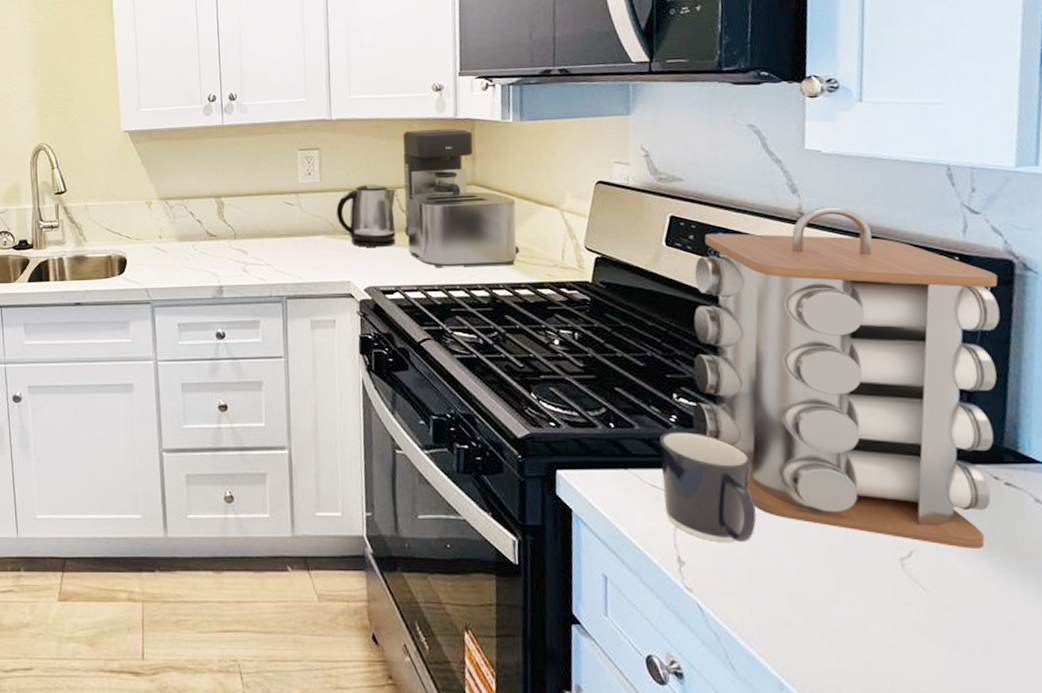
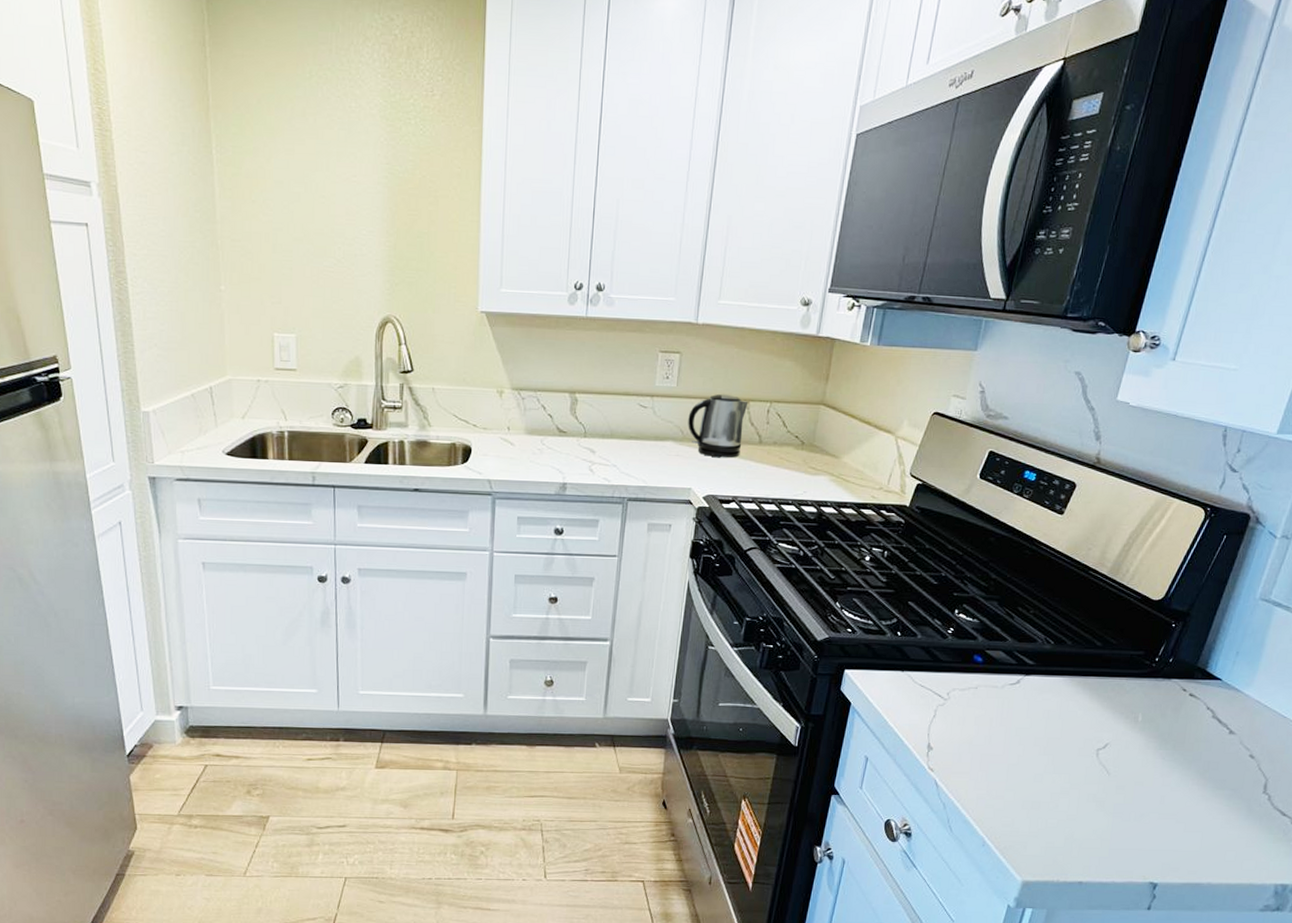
coffee maker: present [403,128,474,237] -> none [750,343,831,450]
toaster: present [406,192,520,268] -> none [750,409,857,484]
mug: present [659,431,757,543] -> none [926,641,1005,734]
spice rack: present [692,206,1001,549] -> none [965,455,1234,743]

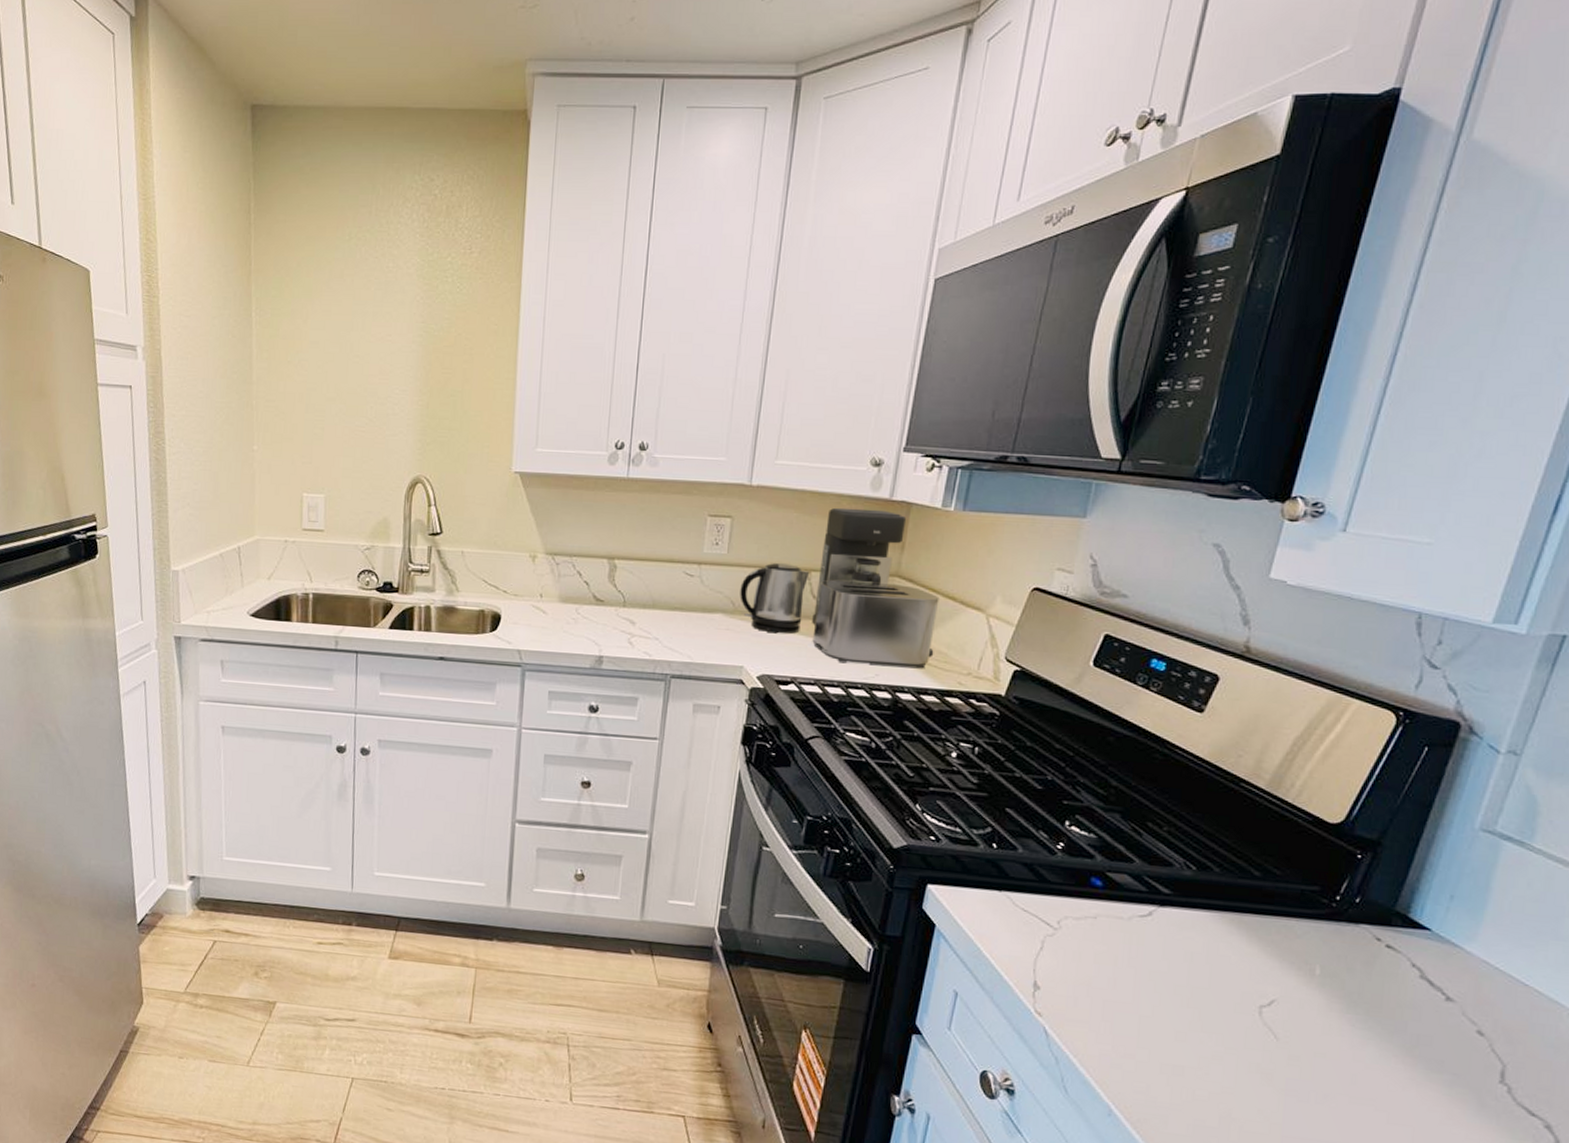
coffee maker: none [750,343,831,450] -> present [812,507,907,625]
toaster: none [750,409,857,484] -> present [812,580,940,668]

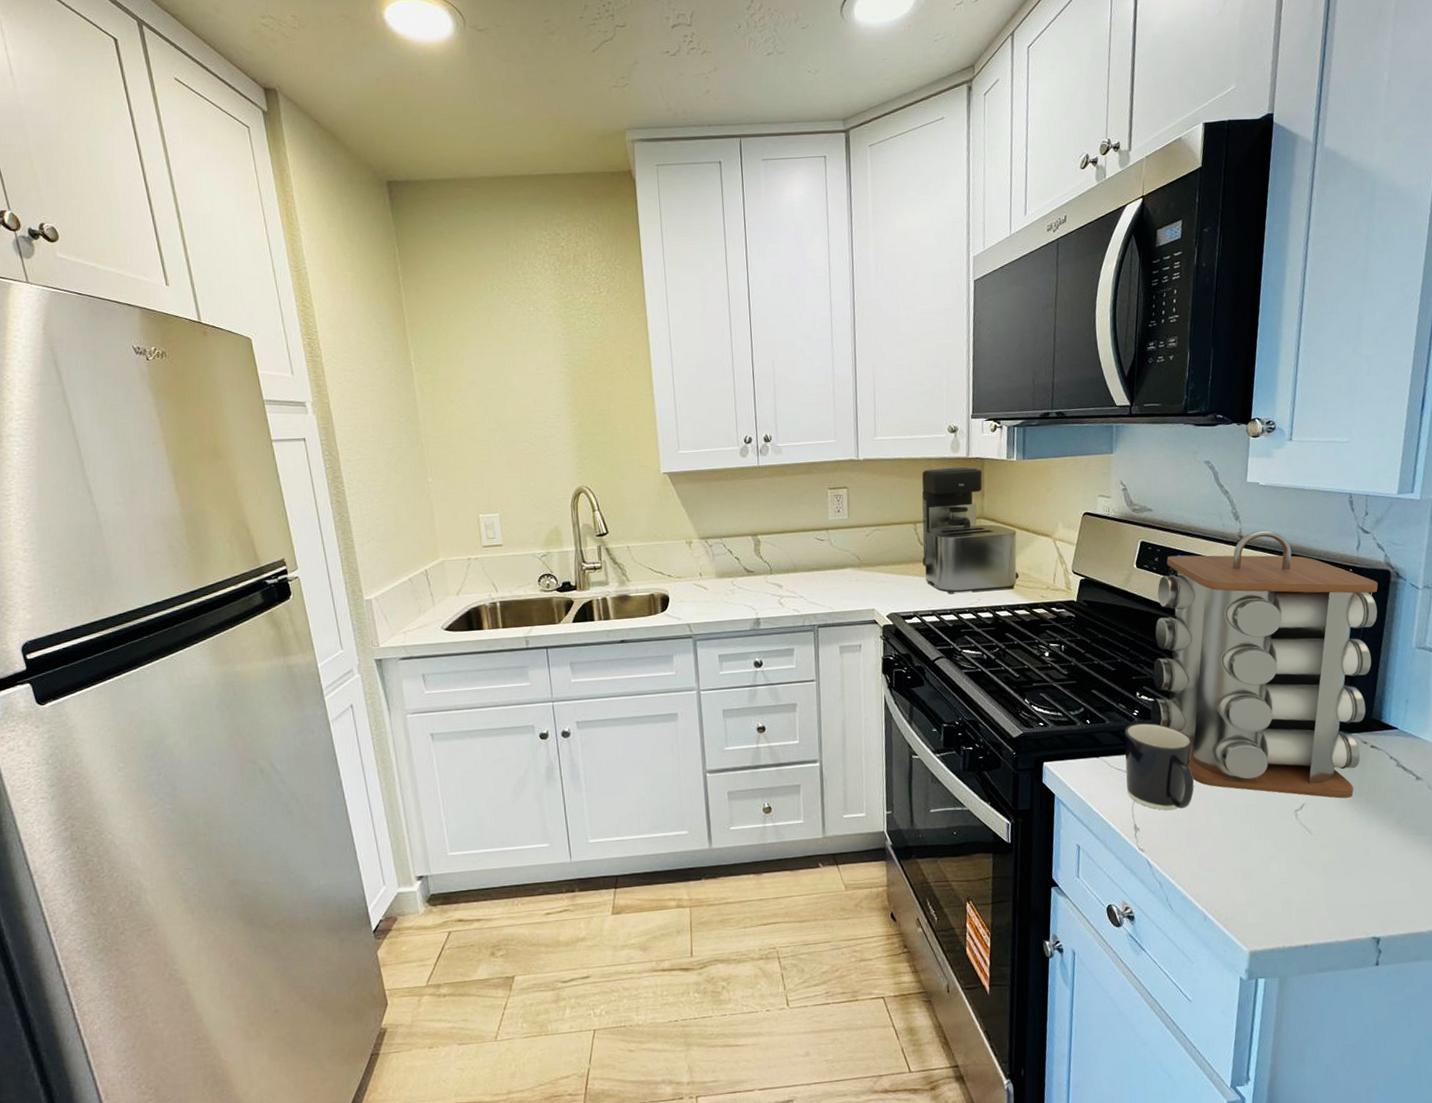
kettle: present [740,562,810,635] -> none [862,519,915,579]
mug: none [1031,858,1133,974] -> present [1124,722,1194,811]
spice rack: none [1080,643,1438,1005] -> present [1150,530,1378,799]

